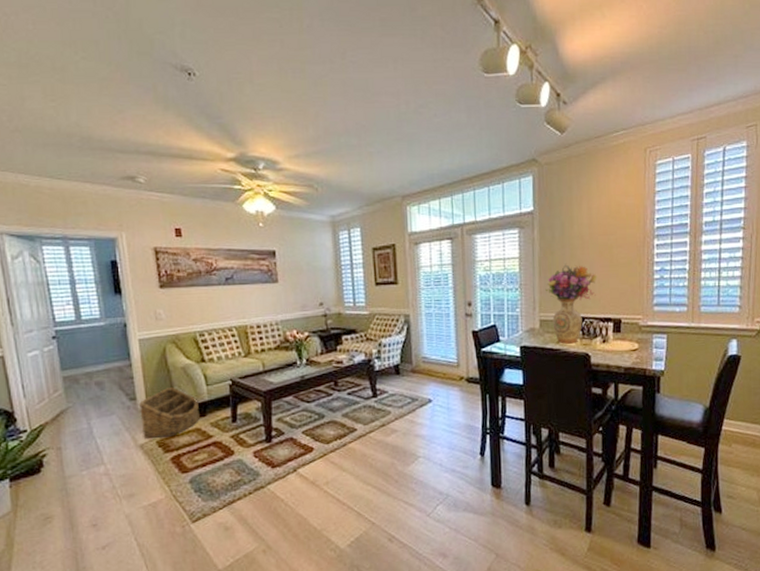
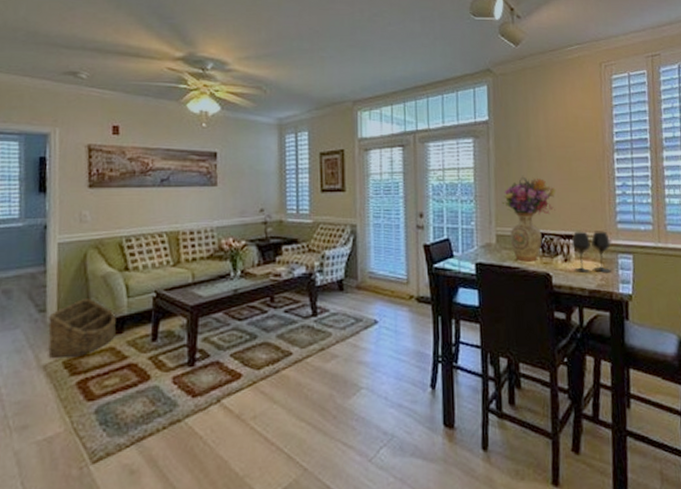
wine glass: none [610,313,646,353] -> present [571,231,611,274]

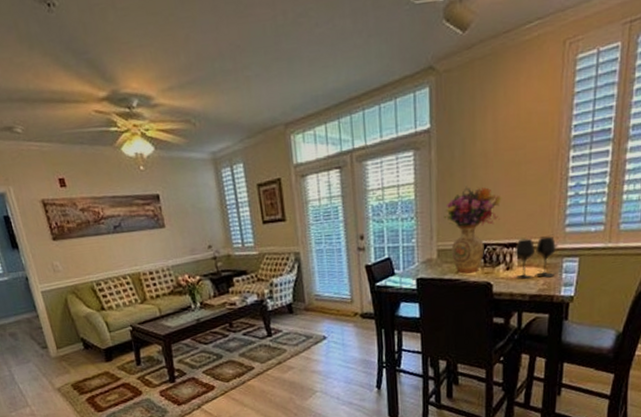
basket: present [48,299,117,358] -> none [50,335,107,382]

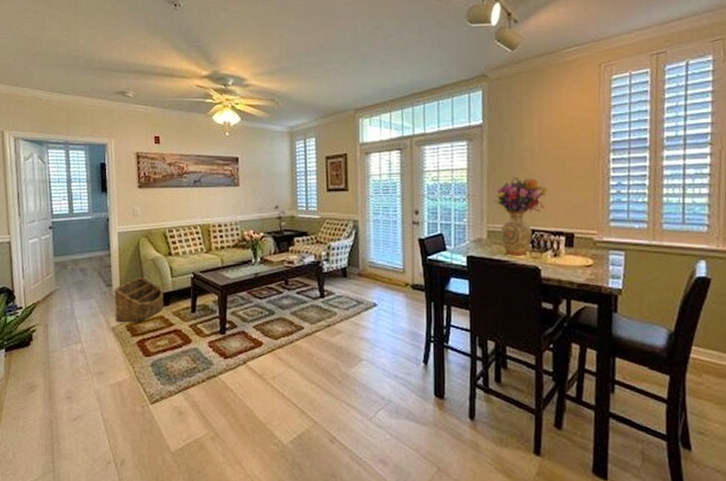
basket: none [50,335,107,382] -> present [113,277,165,322]
wine glass: present [514,236,556,280] -> none [561,228,602,268]

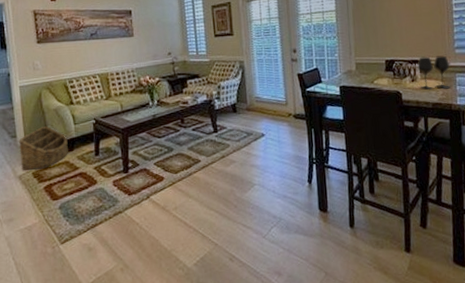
flower arrangement: present [493,174,548,256] -> none [359,13,404,84]
wine glass: none [561,228,602,268] -> present [417,55,451,91]

